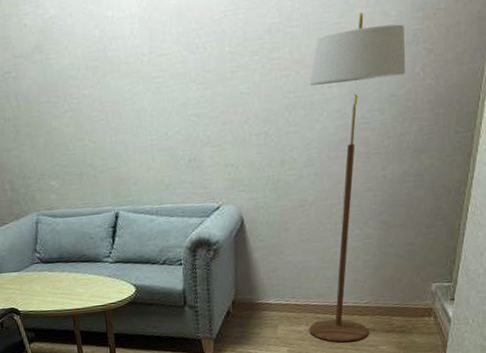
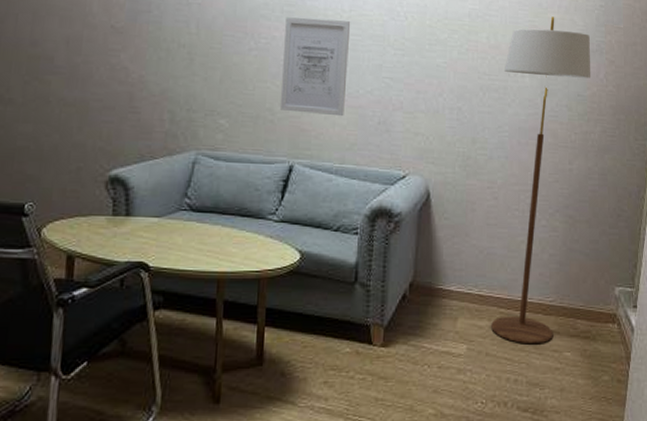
wall art: none [91,64,157,164] -> present [279,17,351,117]

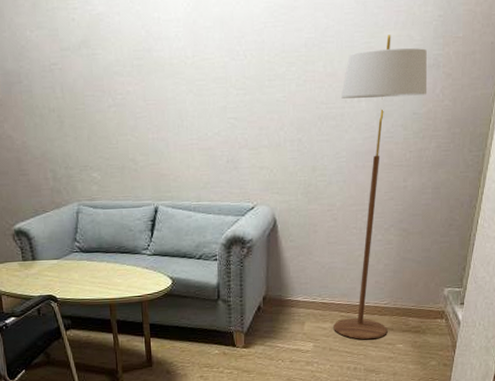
wall art: present [279,17,351,117] -> none [136,67,197,160]

